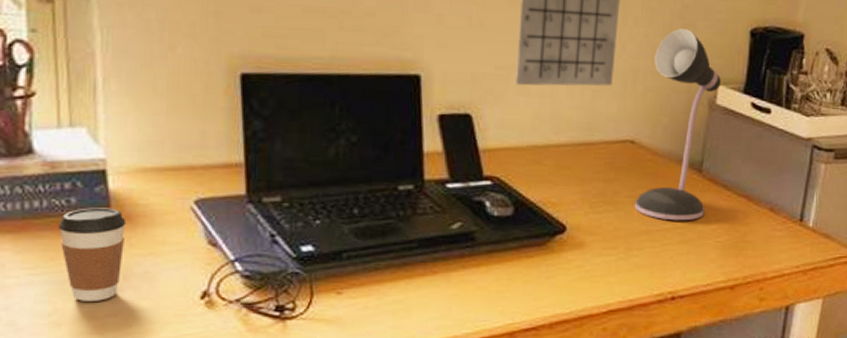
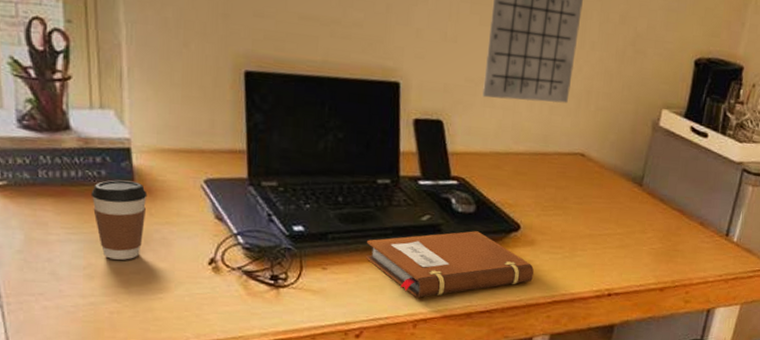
notebook: none [388,236,584,319] -> present [366,231,534,298]
desk lamp: present [634,28,721,221] -> none [580,55,665,228]

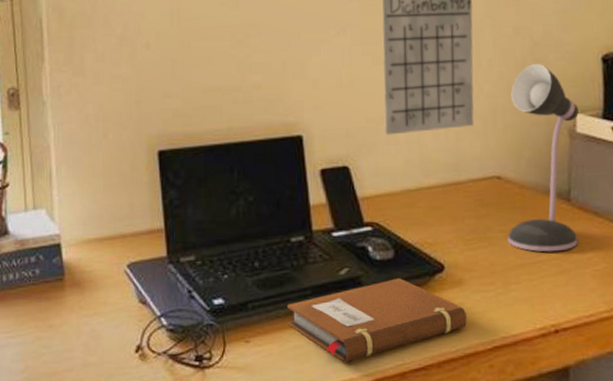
coffee cup: present [90,180,148,260] -> none [27,276,77,359]
desk lamp: none [580,55,665,228] -> present [507,64,579,252]

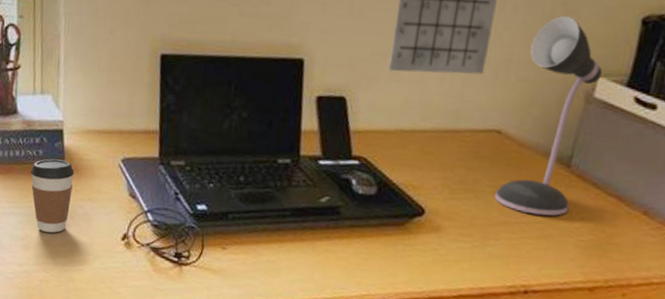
coffee cup: none [27,276,77,359] -> present [30,159,75,233]
notebook: present [287,278,467,362] -> none [264,214,438,283]

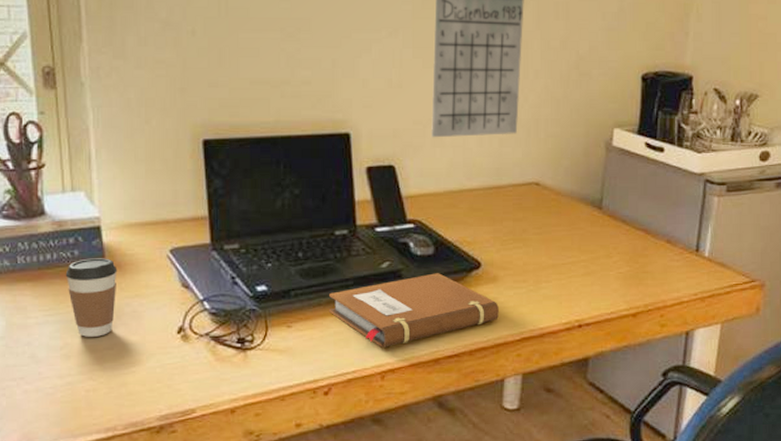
notebook: none [264,214,438,283] -> present [329,273,499,348]
desk lamp: present [494,16,602,216] -> none [541,78,616,255]

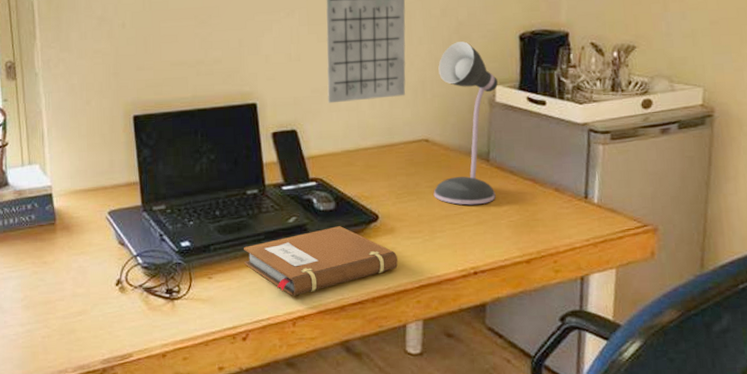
coffee cup: present [65,258,118,337] -> none [24,221,66,290]
desk lamp: none [541,78,616,255] -> present [433,41,498,205]

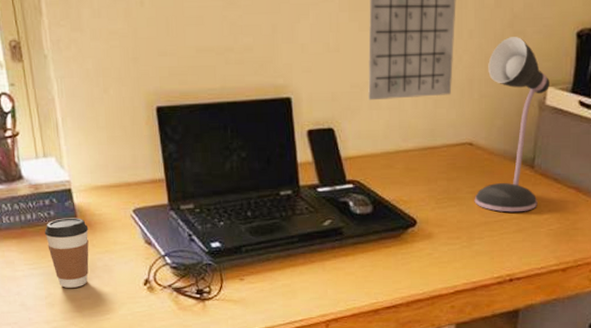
coffee cup: none [24,221,66,290] -> present [44,218,89,288]
notebook: present [244,226,398,296] -> none [277,230,434,299]

